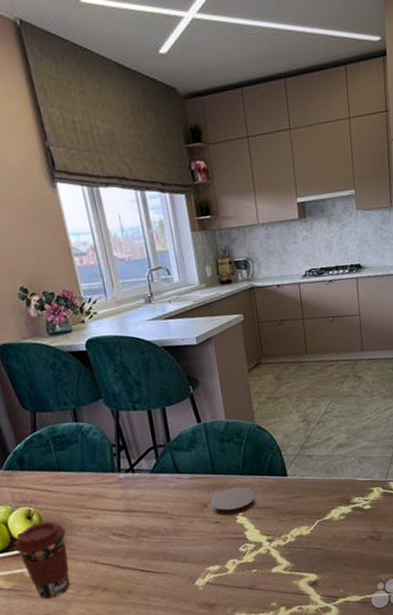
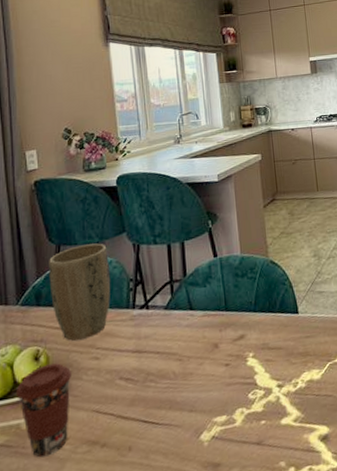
plant pot: none [26,409,95,502] -> present [49,243,111,341]
coaster: present [210,487,256,516] -> none [221,325,267,358]

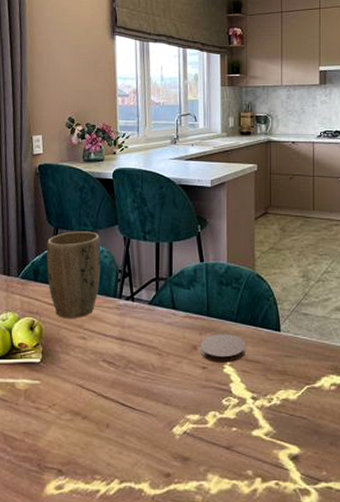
coffee cup: present [15,363,72,458] -> none [12,335,62,416]
coaster: none [221,325,267,358] -> present [200,334,246,363]

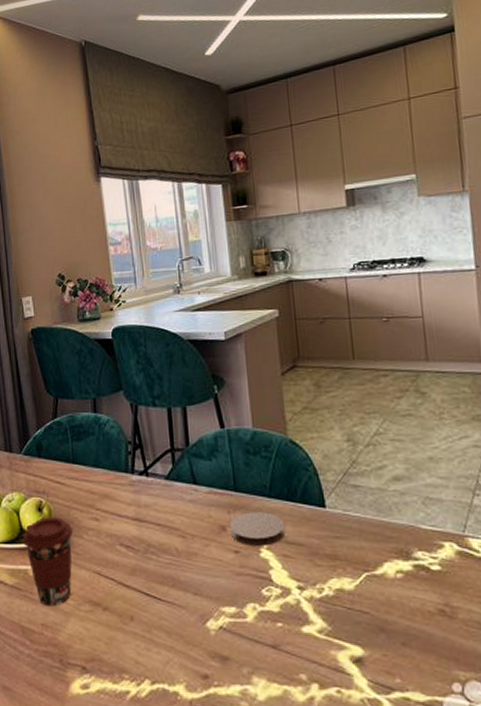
coffee cup: none [12,335,62,416] -> present [22,517,74,607]
plant pot: present [46,231,102,318] -> none [48,399,109,497]

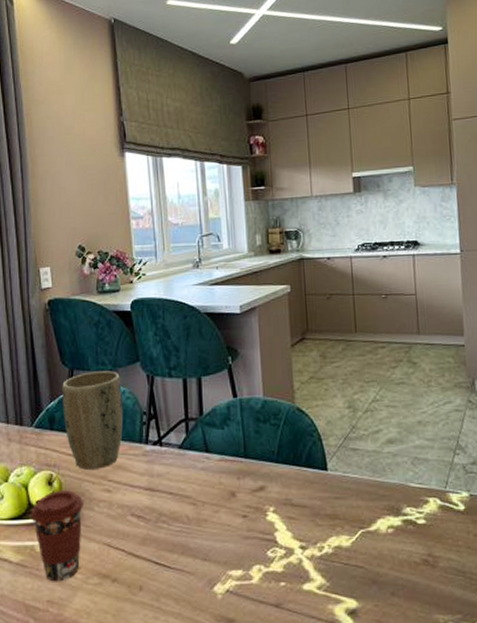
plant pot: none [48,399,109,497] -> present [62,371,124,470]
coaster: present [229,512,285,546] -> none [239,477,290,510]

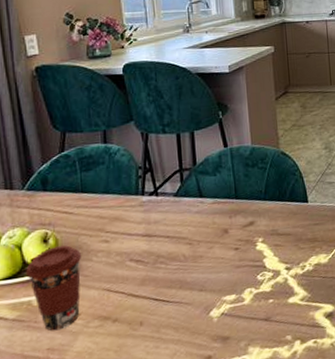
plant pot: present [62,371,124,470] -> none [54,131,119,225]

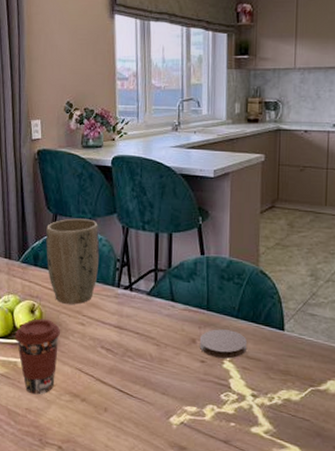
plant pot: none [54,131,119,225] -> present [46,218,100,305]
coaster: none [231,212,276,242] -> present [199,329,247,359]

